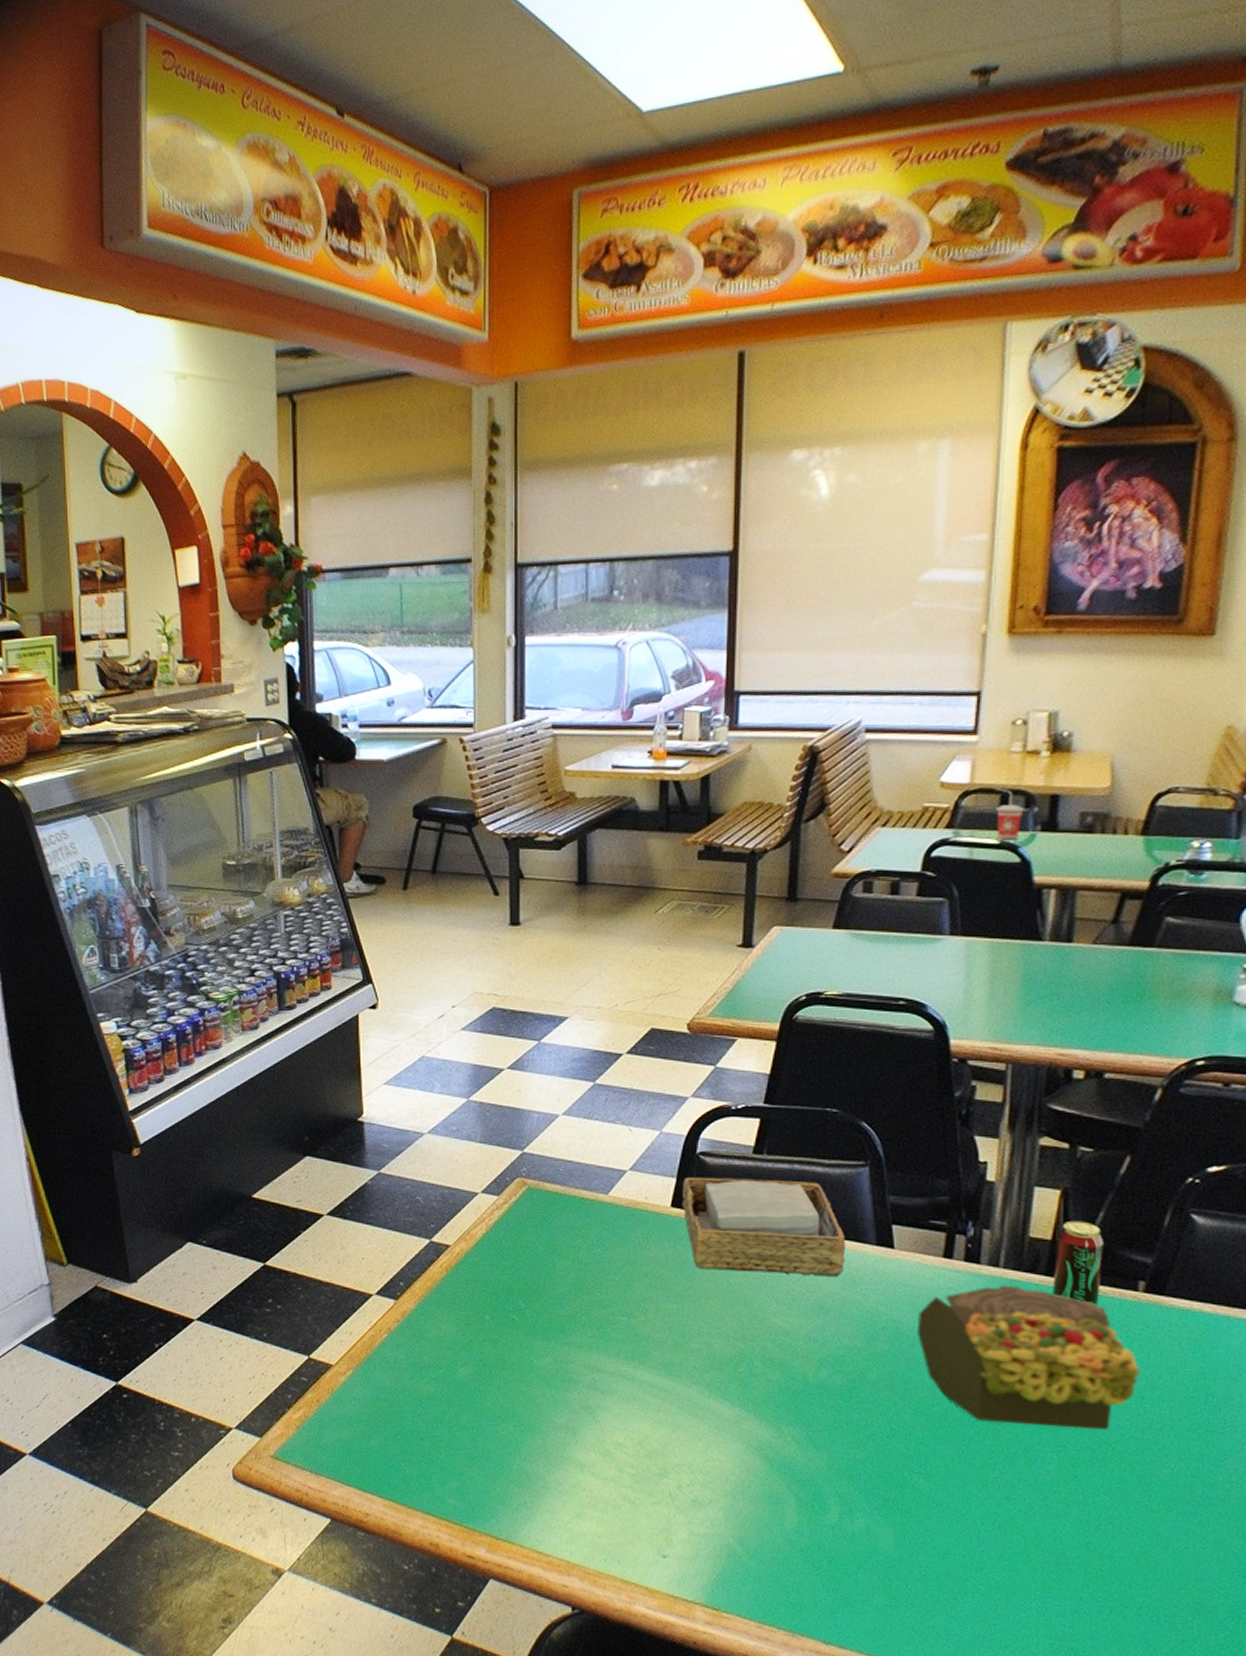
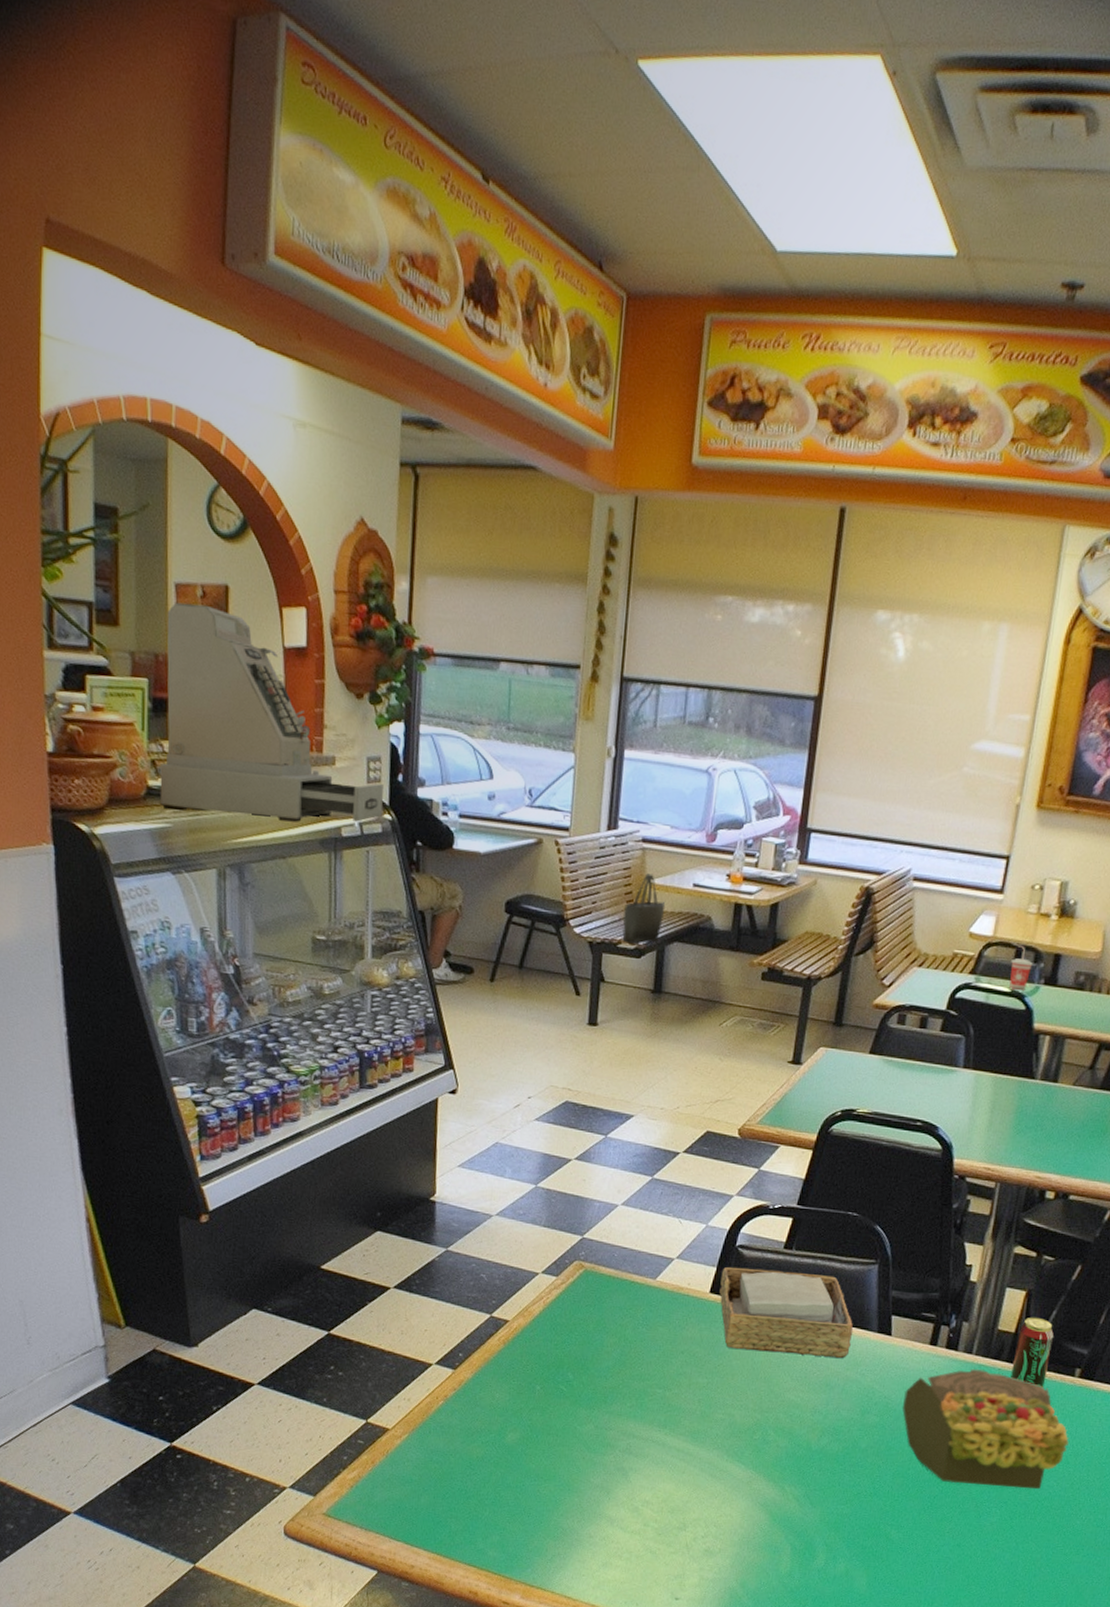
cash register: none [70,559,282,756] -> present [160,602,383,822]
shopping bag: none [539,760,583,836] -> present [622,873,666,944]

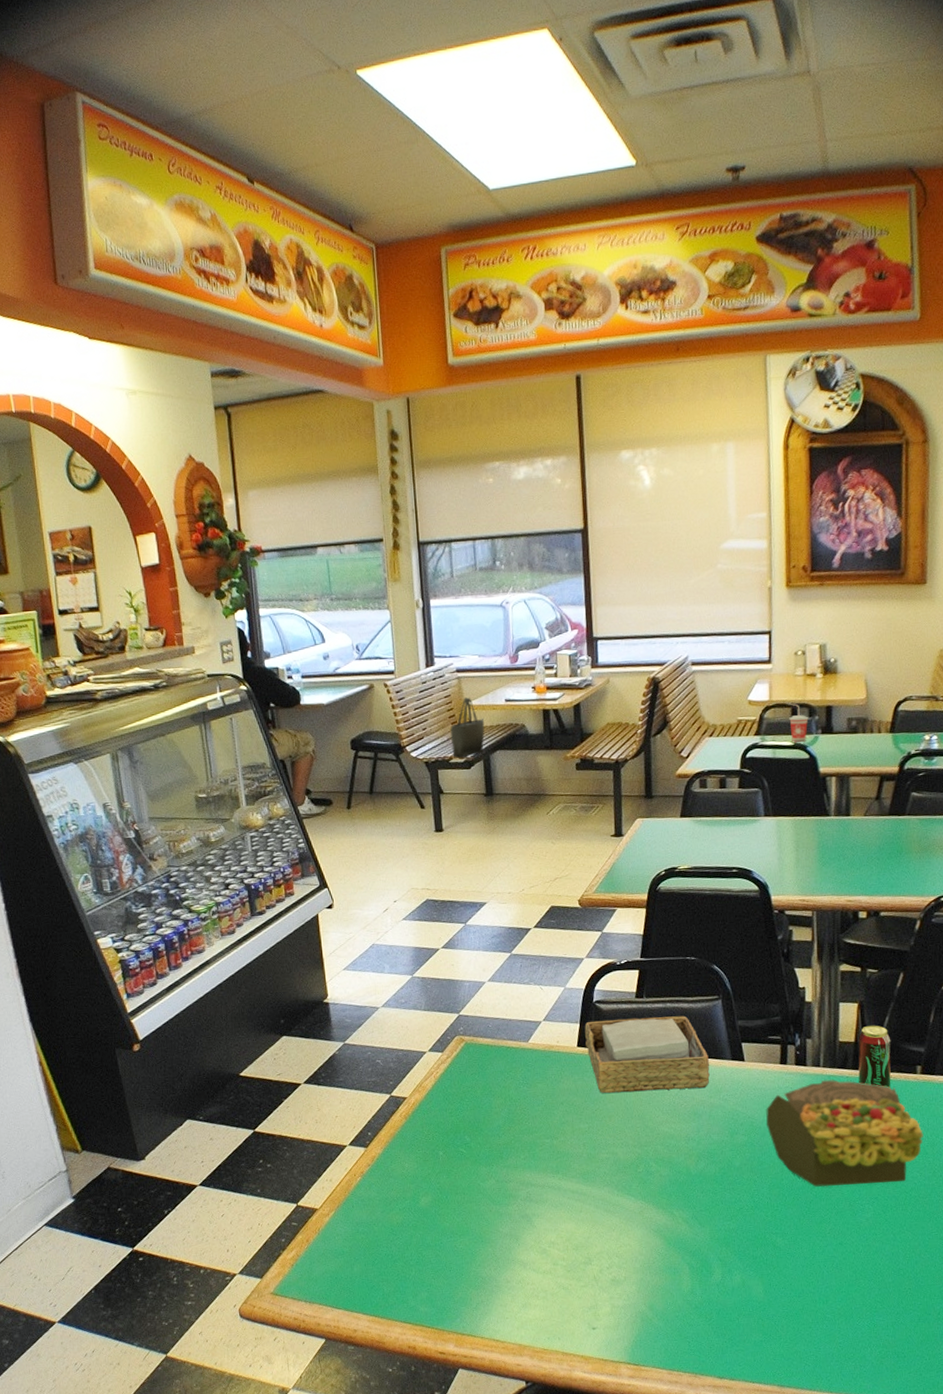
cash register: present [160,602,383,822] -> none [45,545,238,713]

